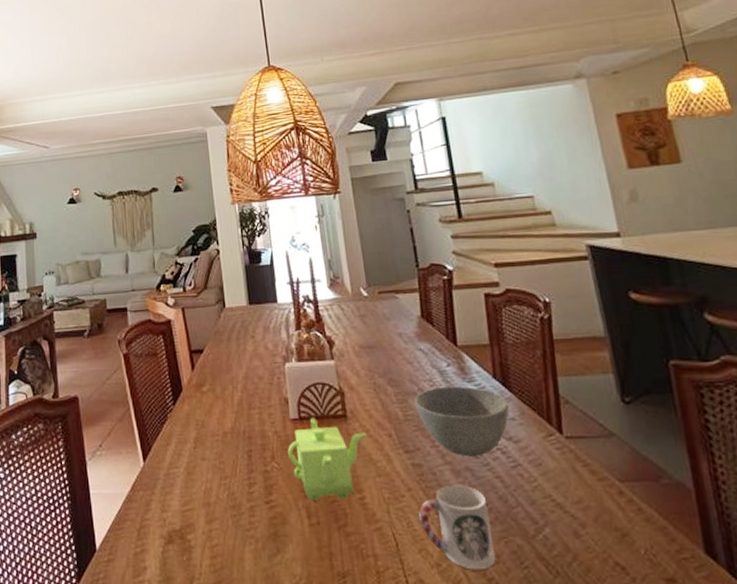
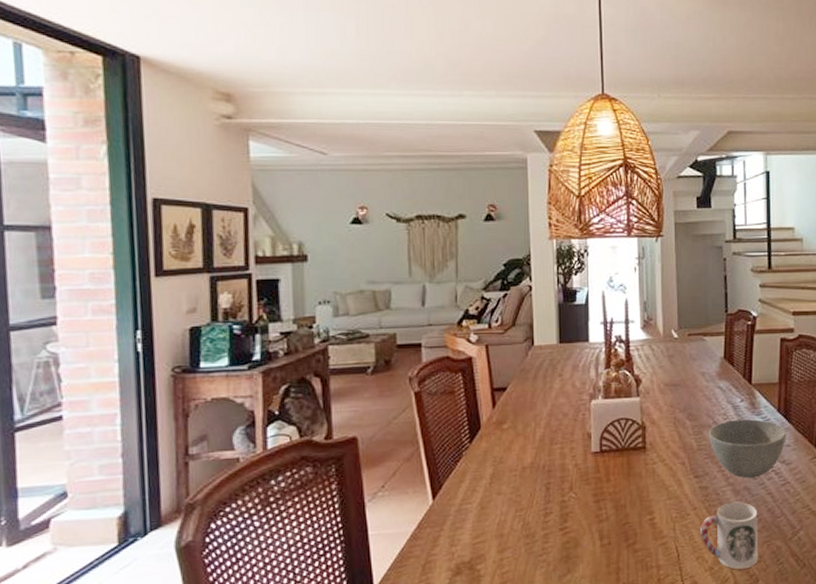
teapot: present [288,418,366,502] -> none [587,450,662,525]

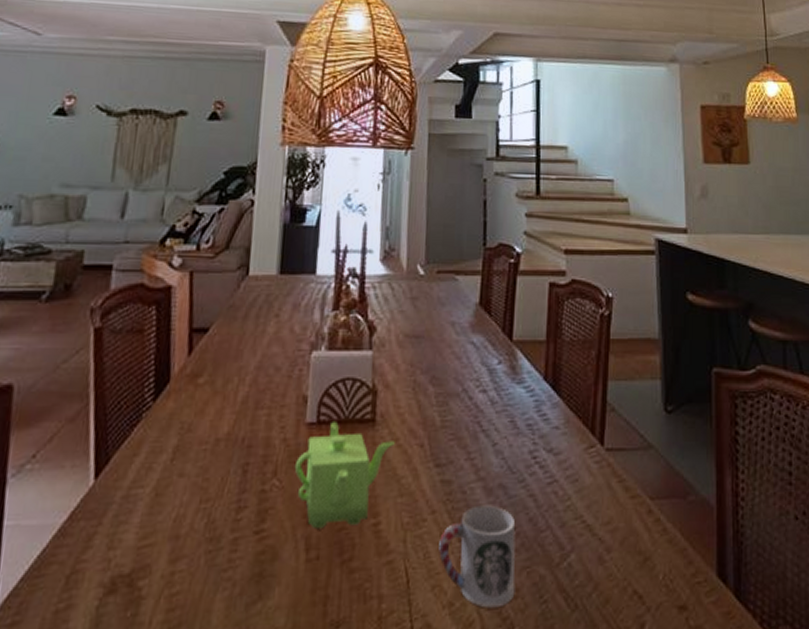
teapot: none [587,450,662,525] -> present [295,422,395,530]
bowl: present [708,419,787,479] -> none [455,387,556,472]

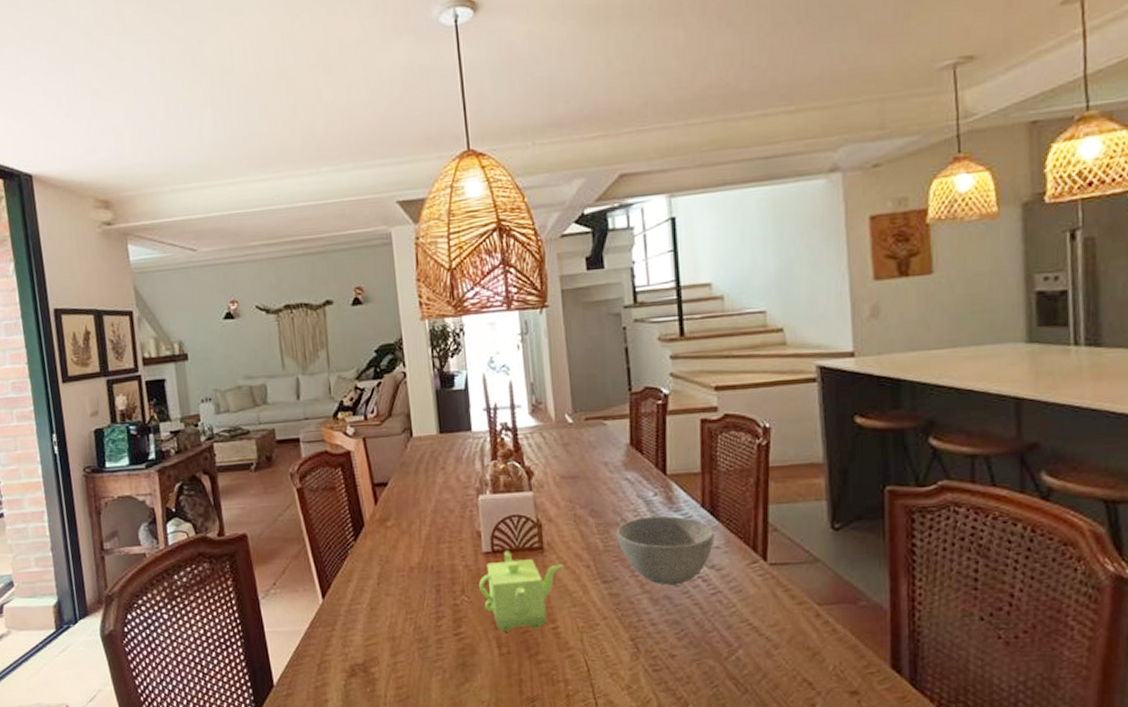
cup: present [439,505,516,608] -> none [613,612,687,690]
bowl: none [455,387,556,472] -> present [616,516,716,586]

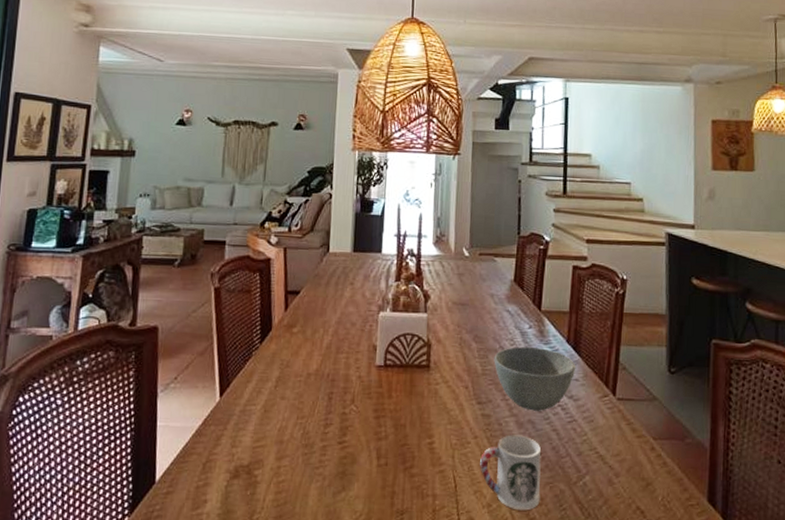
teapot: present [479,551,563,632] -> none [368,366,445,444]
cup: none [613,612,687,690] -> present [480,435,541,511]

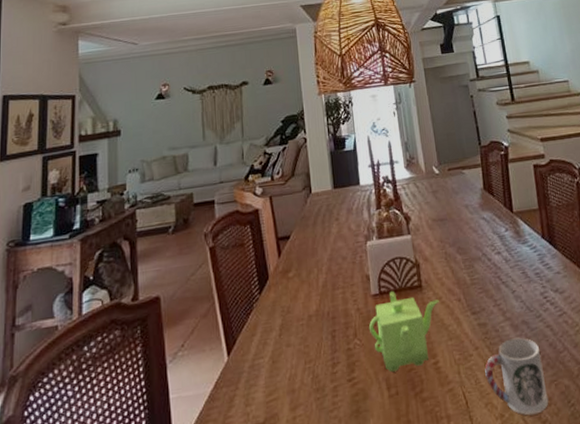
teapot: none [368,366,445,444] -> present [369,291,439,373]
bowl: present [494,346,576,411] -> none [479,248,556,312]

